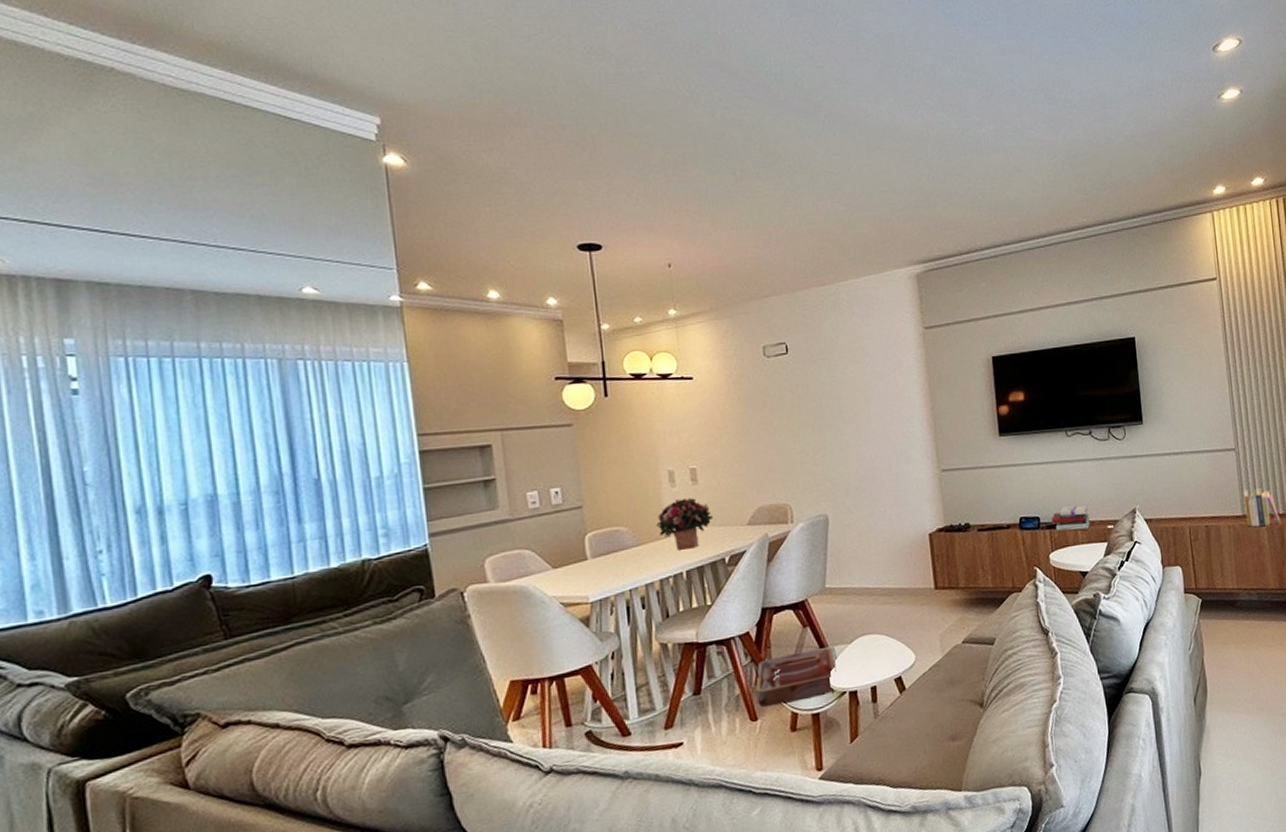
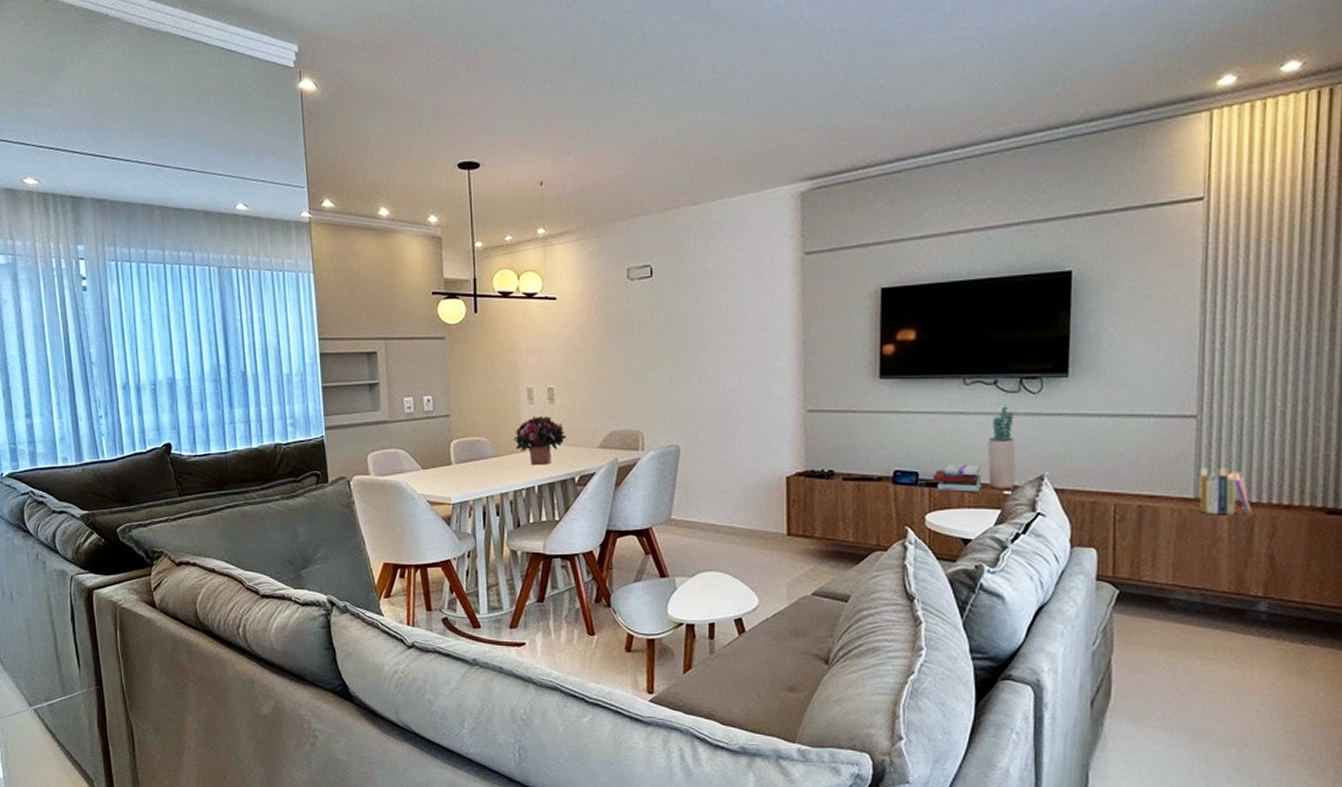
decorative tray: present [755,647,837,708] -> none [595,577,675,625]
vase: none [1090,451,1115,525] -> present [987,404,1016,489]

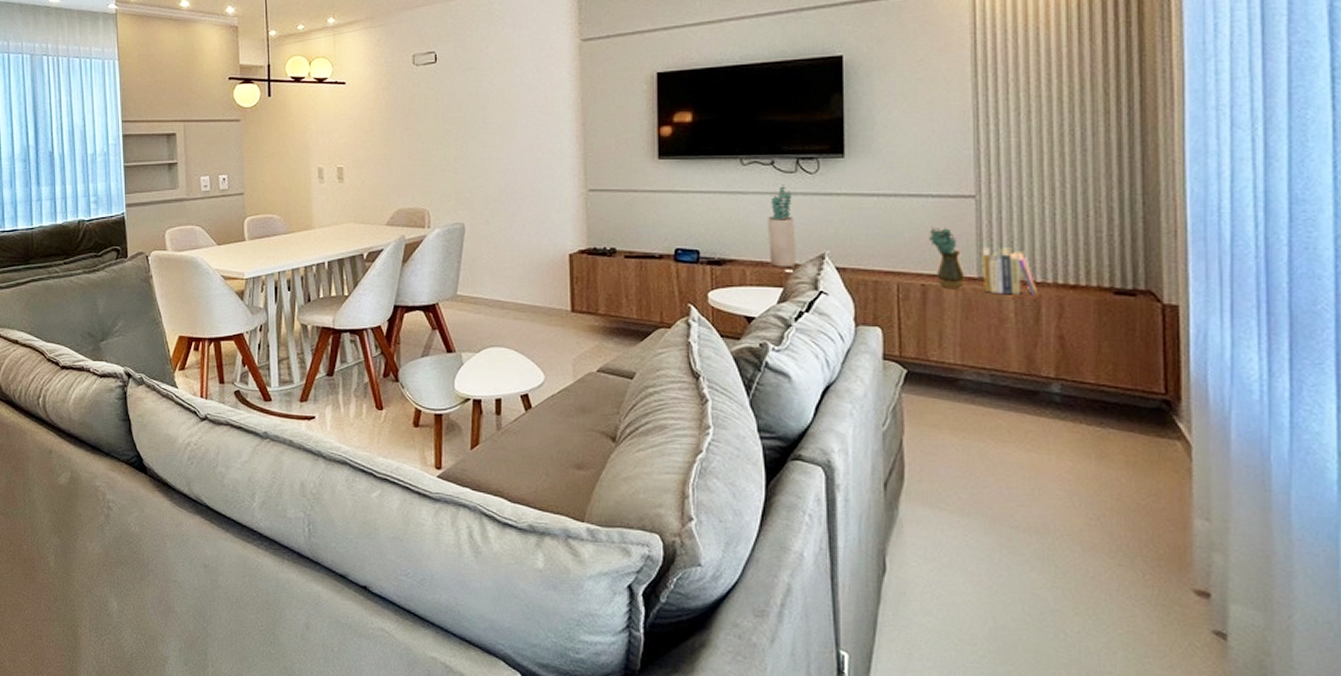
bouquet: present [513,415,567,465] -> none [304,194,356,241]
books: present [933,464,982,493] -> none [714,242,764,272]
vase: none [1147,447,1182,510] -> present [928,226,965,289]

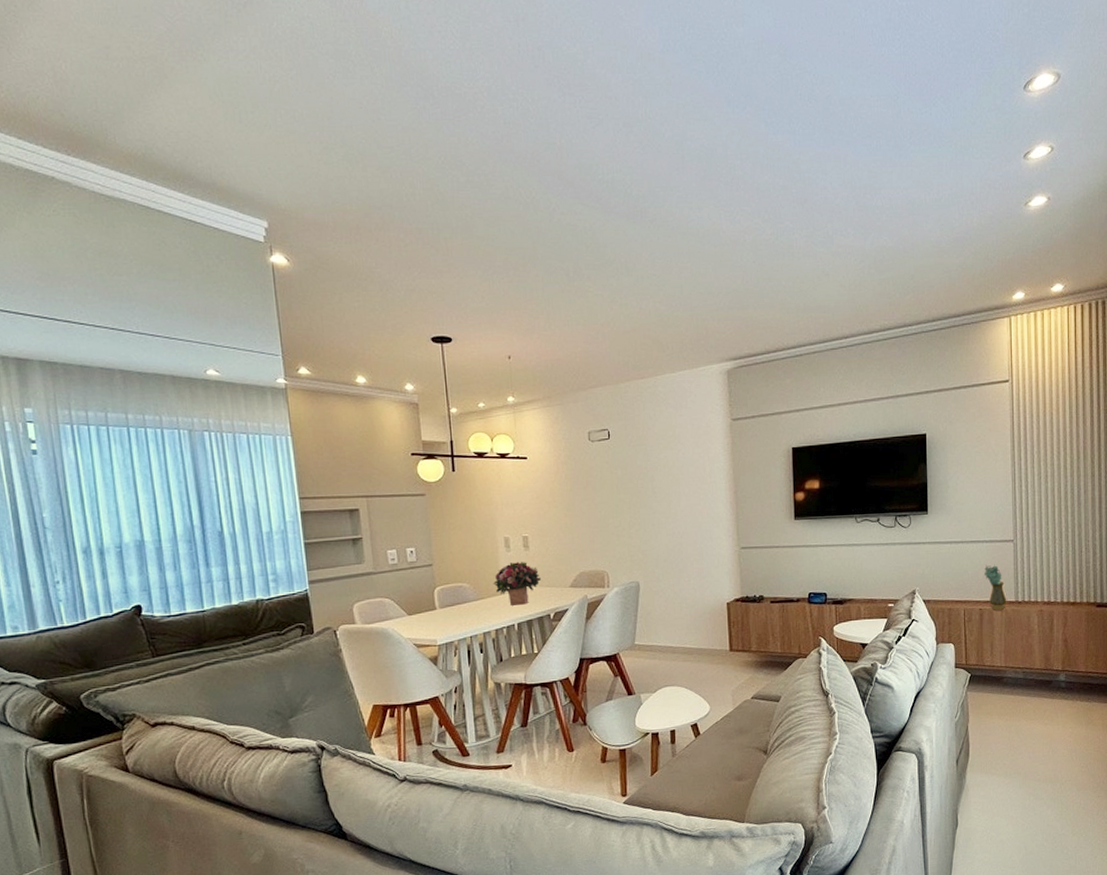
bouquet: none [304,194,356,241] -> present [493,561,542,605]
vase: present [766,184,796,267] -> none [875,537,896,603]
books: present [982,247,1037,297] -> none [1017,578,1051,613]

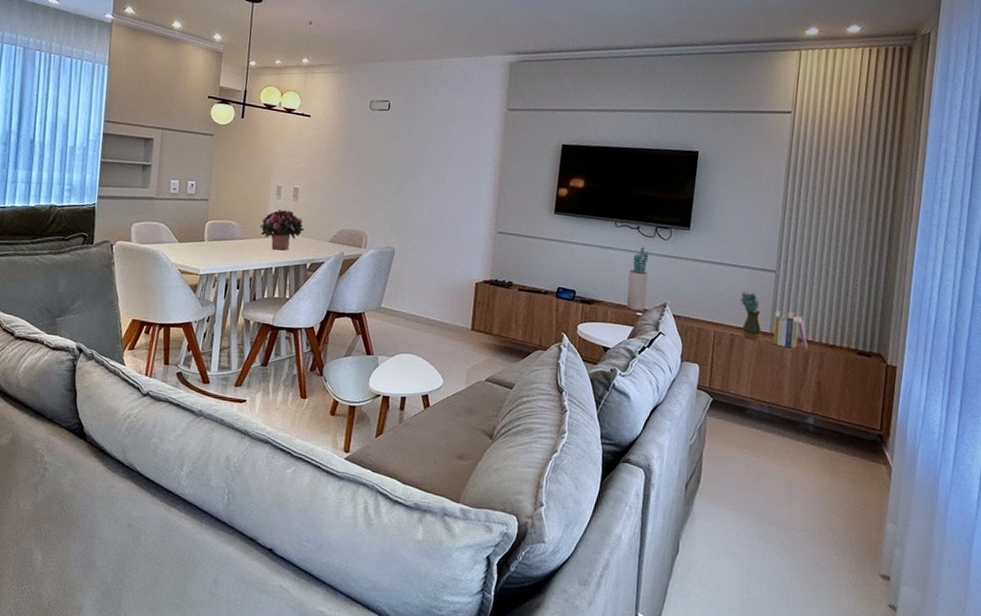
vase: none [875,537,896,603] -> present [627,245,649,311]
books: none [1017,578,1051,613] -> present [772,310,808,351]

